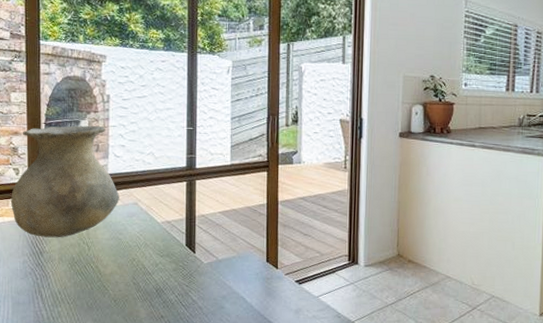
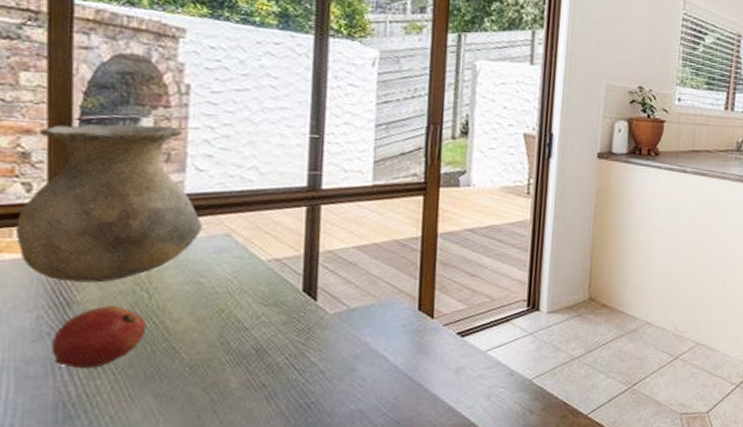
fruit: none [32,254,88,299] -> present [51,306,147,368]

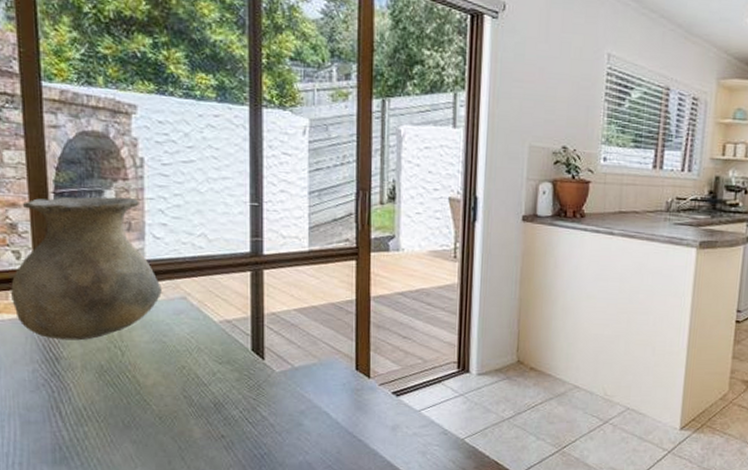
fruit: present [51,306,147,368] -> none [46,361,122,416]

